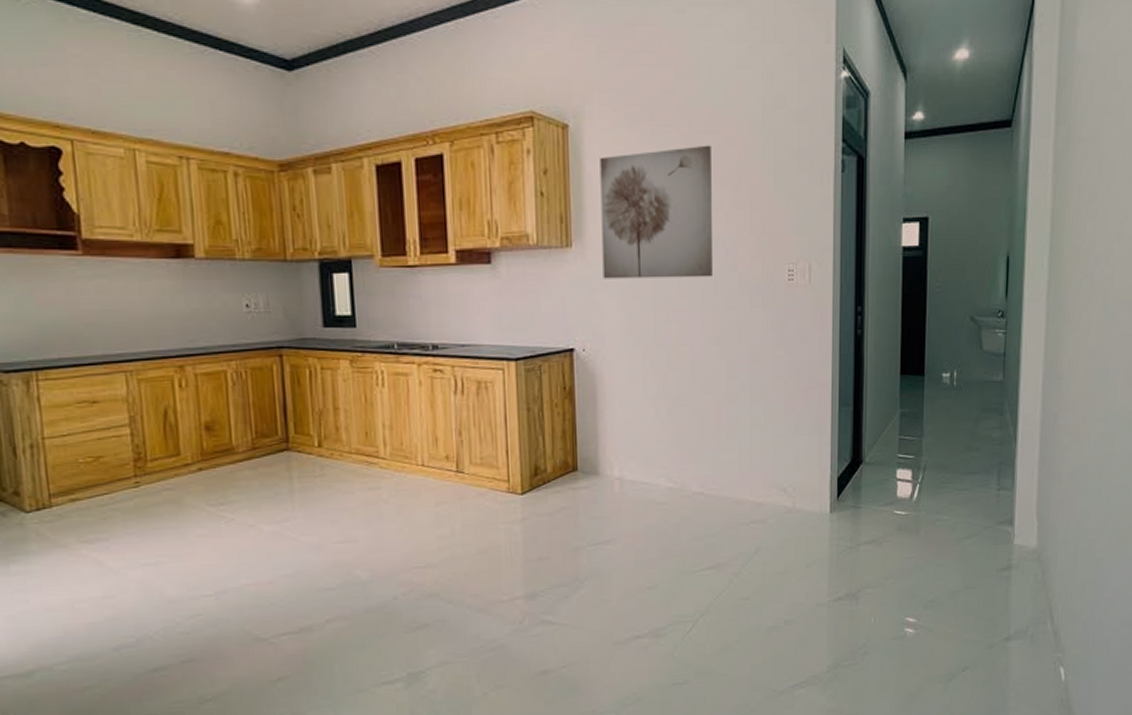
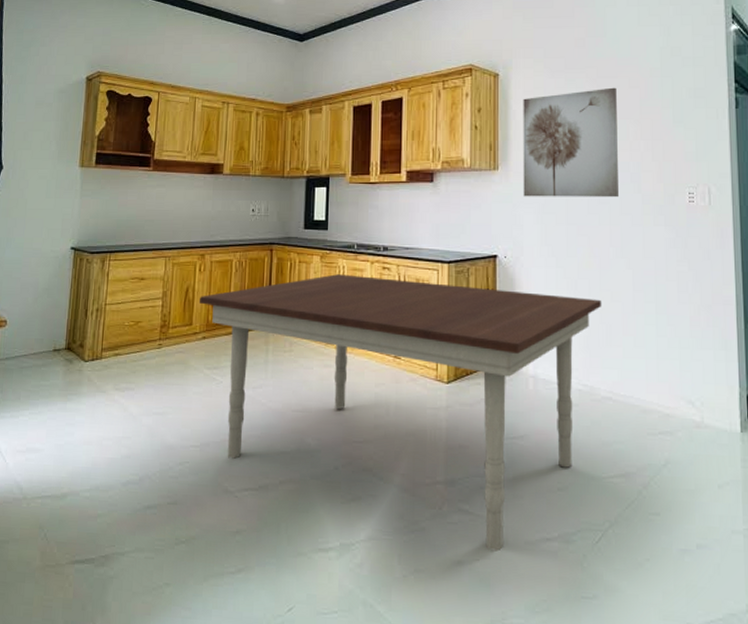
dining table: none [184,380,694,656] -> present [199,274,602,552]

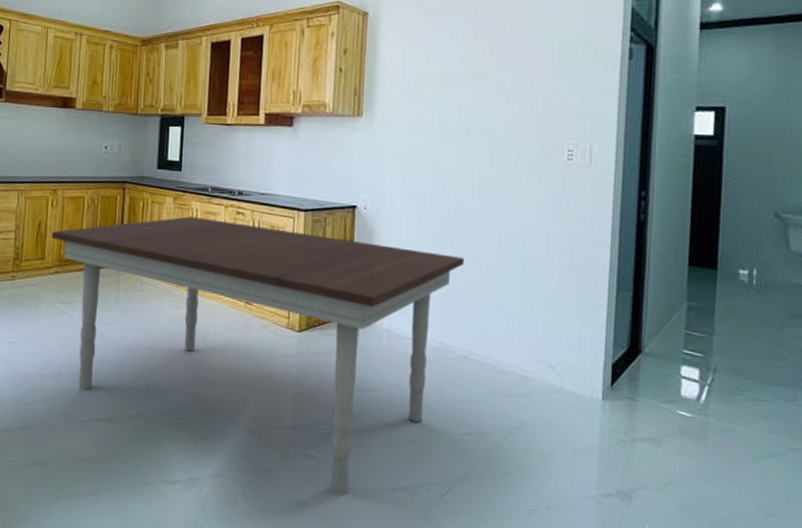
wall art: present [523,87,620,198] -> none [388,31,497,152]

